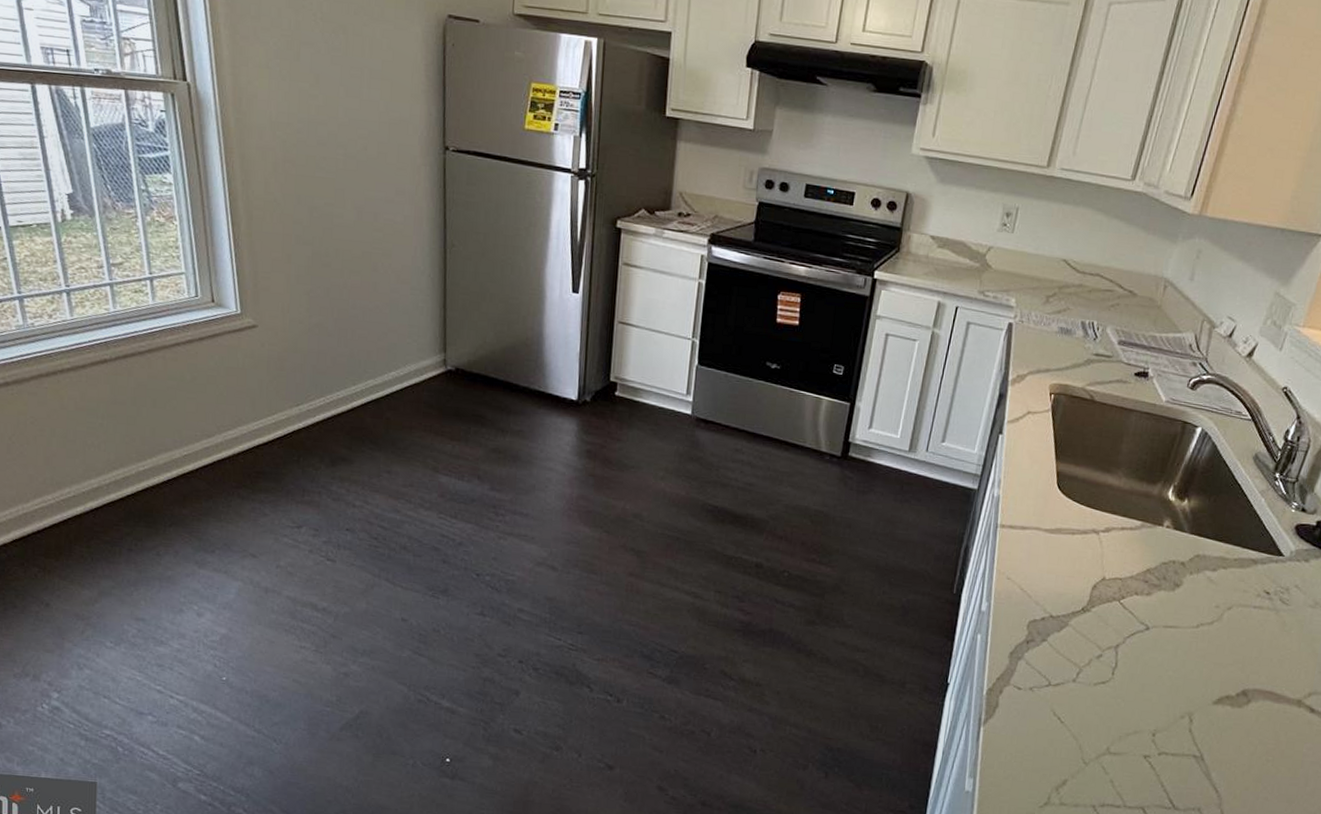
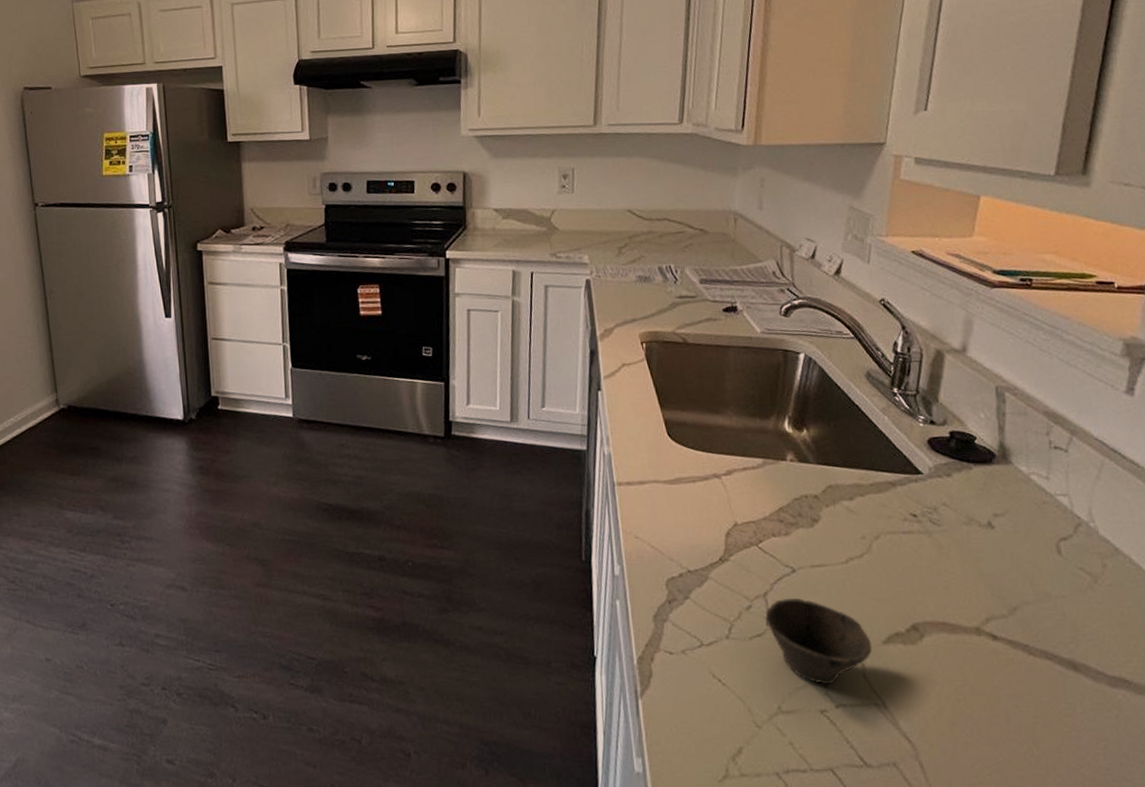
cup: none [1112,652,1203,734] -> present [765,598,873,685]

